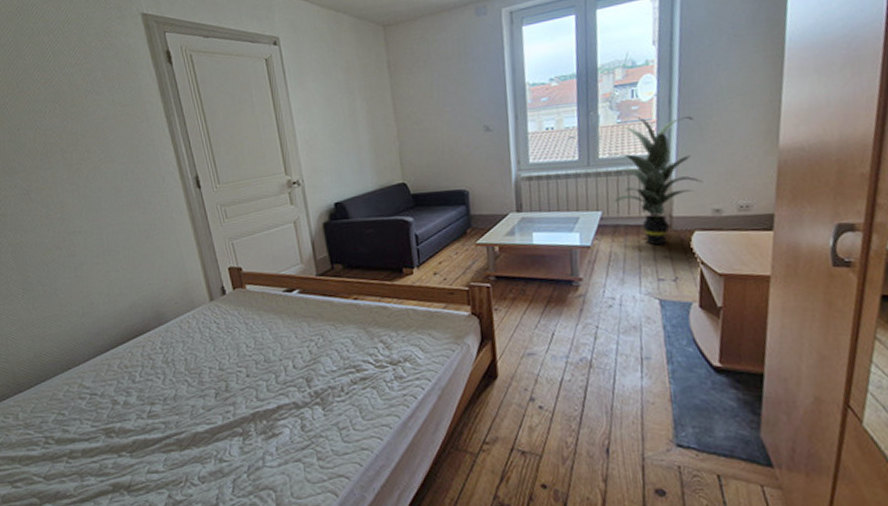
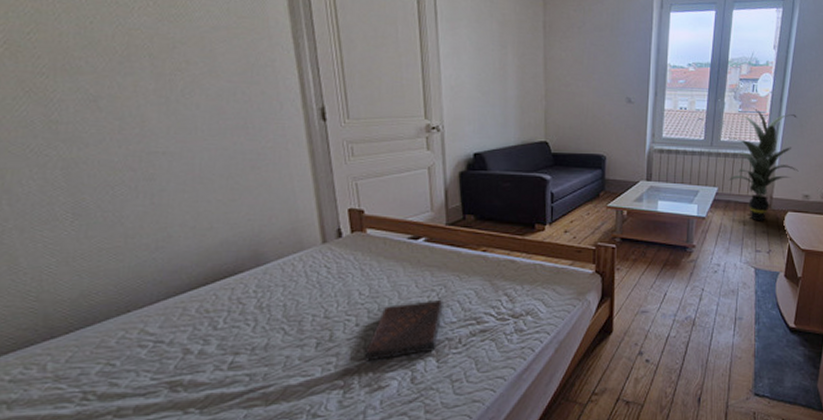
book: none [256,348,323,410] -> present [364,299,443,362]

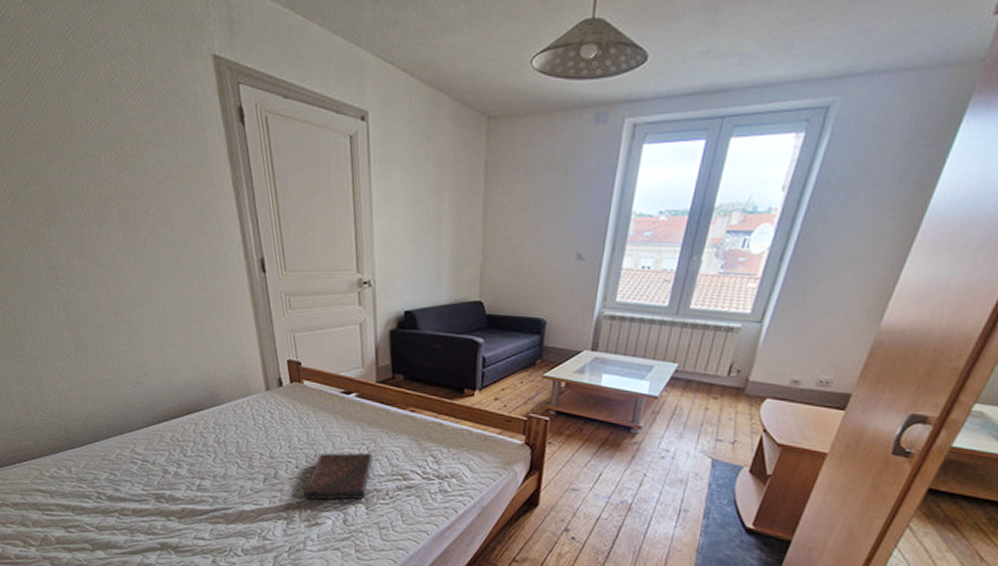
indoor plant: present [727,107,799,221] -> none [693,268,801,407]

